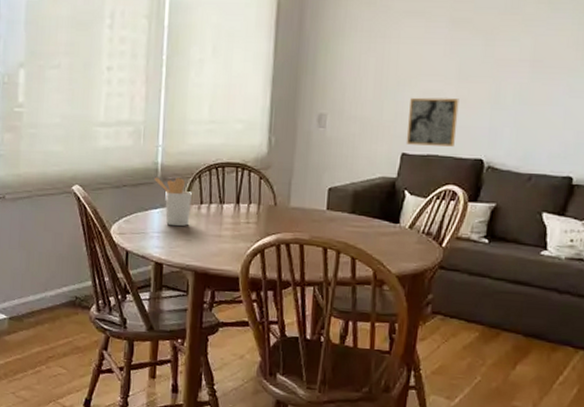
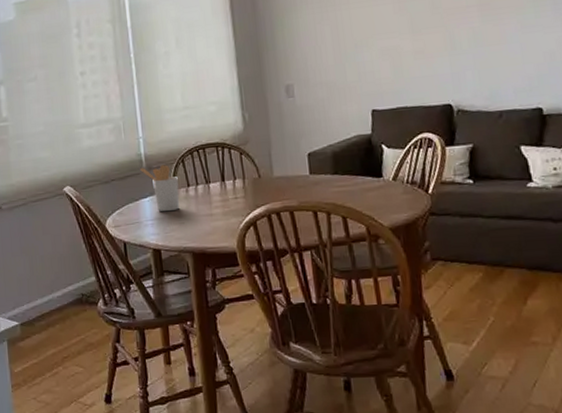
wall art: present [406,97,459,147] -> none [370,51,421,101]

